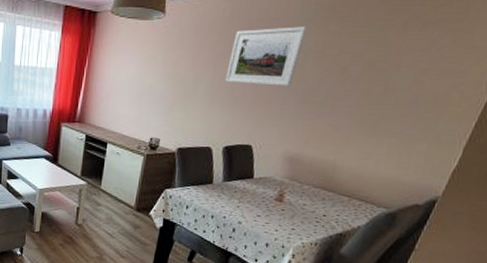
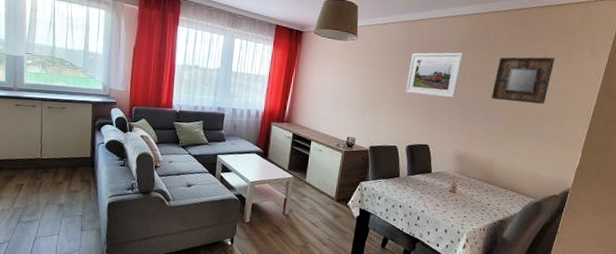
home mirror: none [340,25,441,91] -> present [491,57,555,105]

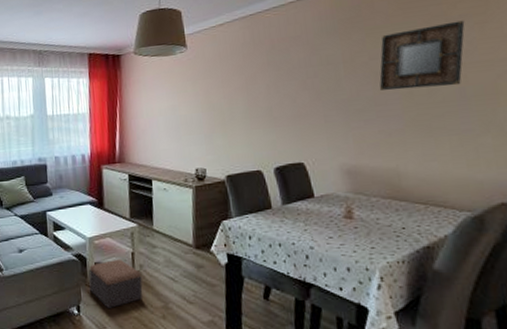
footstool: none [245,202,290,243] -> present [88,259,143,308]
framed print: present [405,52,464,98] -> none [259,40,331,104]

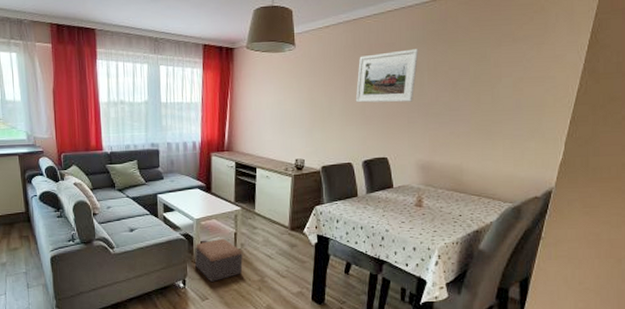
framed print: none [259,40,331,104] -> present [355,49,419,103]
home mirror: present [379,20,465,90] -> none [454,40,527,98]

